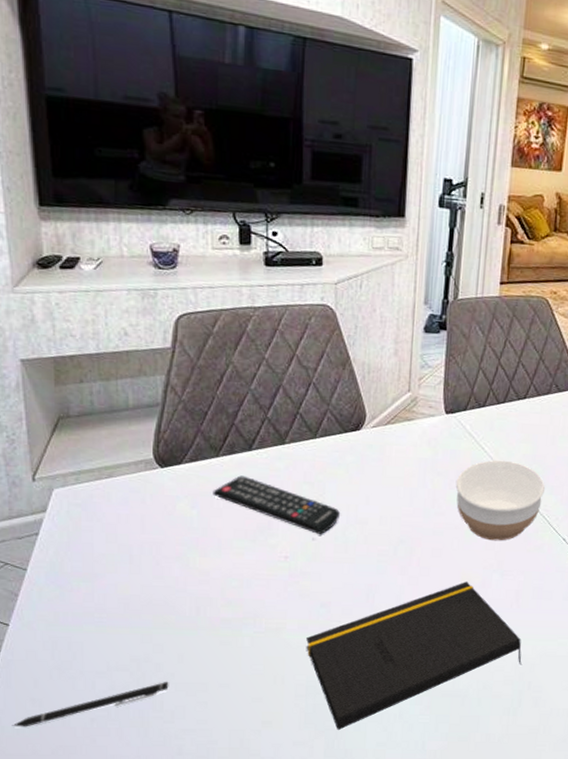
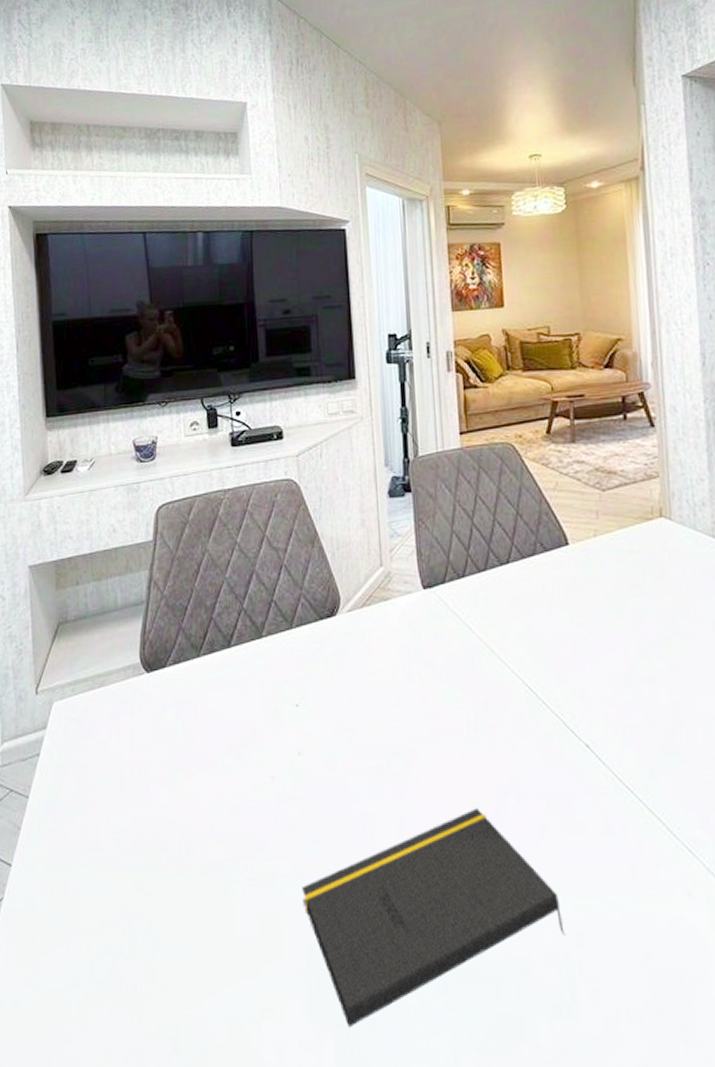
pen: present [12,681,169,727] -> none [11,944,161,1001]
remote control: present [213,475,341,535] -> none [196,677,326,748]
bowl: present [455,460,545,541] -> none [445,642,551,751]

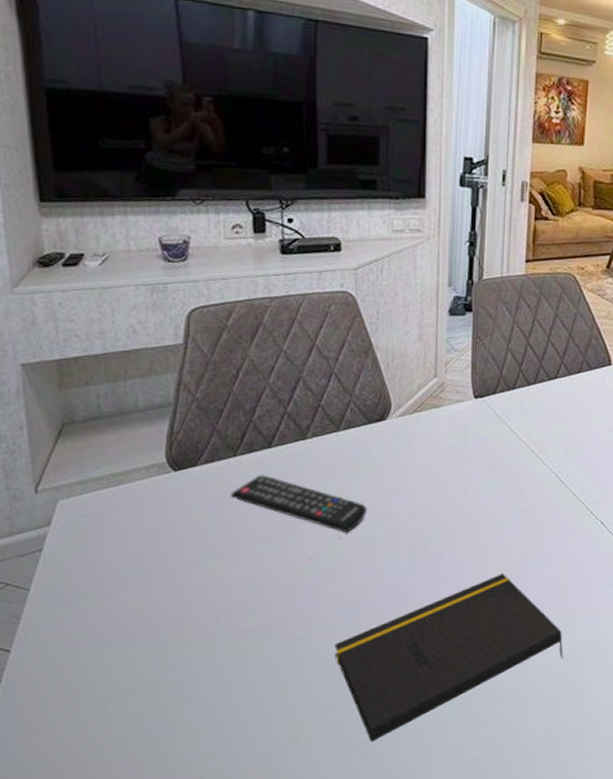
remote control: none [196,677,326,748] -> present [230,475,368,534]

